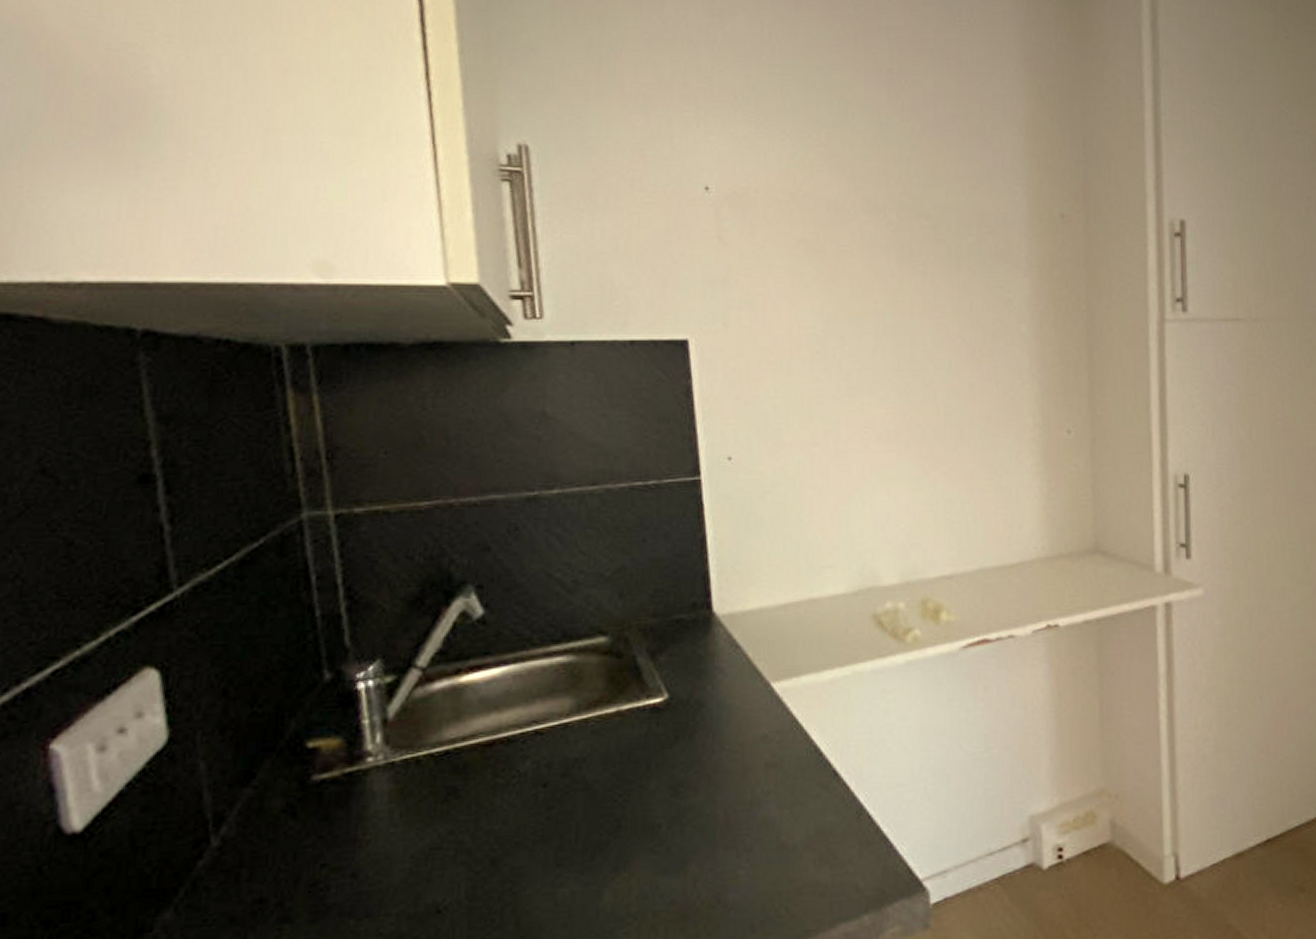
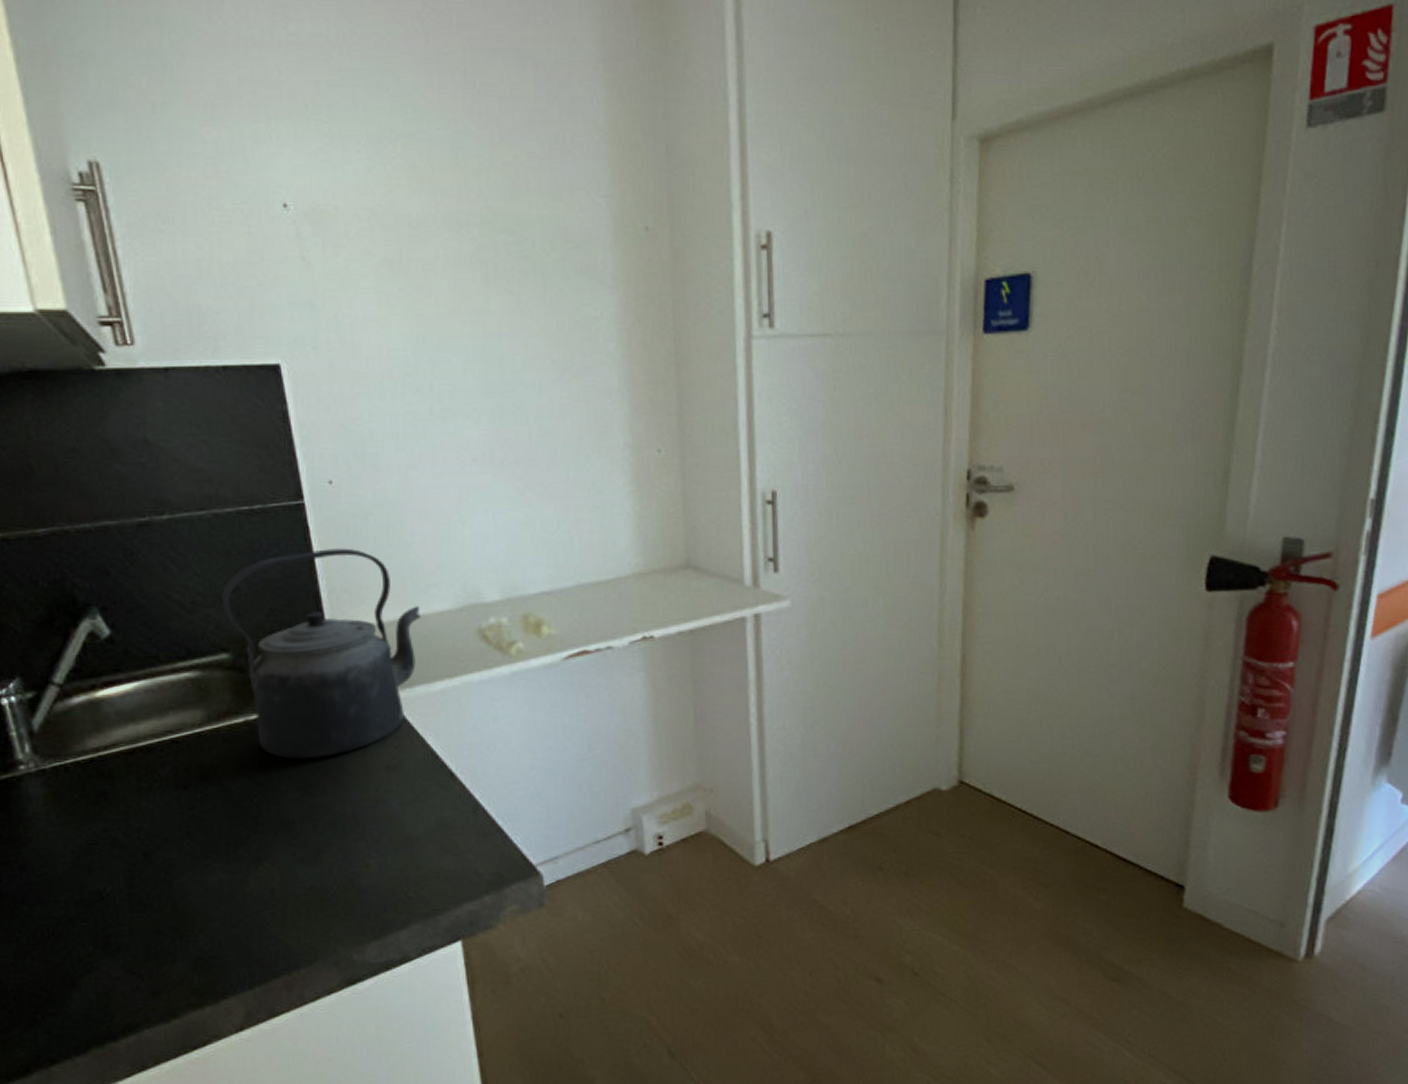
kettle: none [604,526,814,755] -> present [221,548,421,760]

